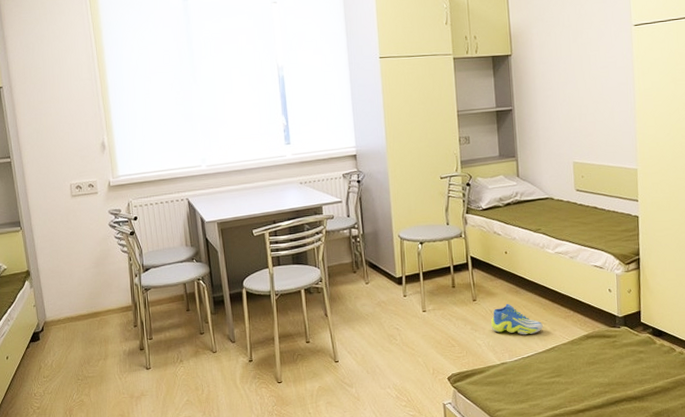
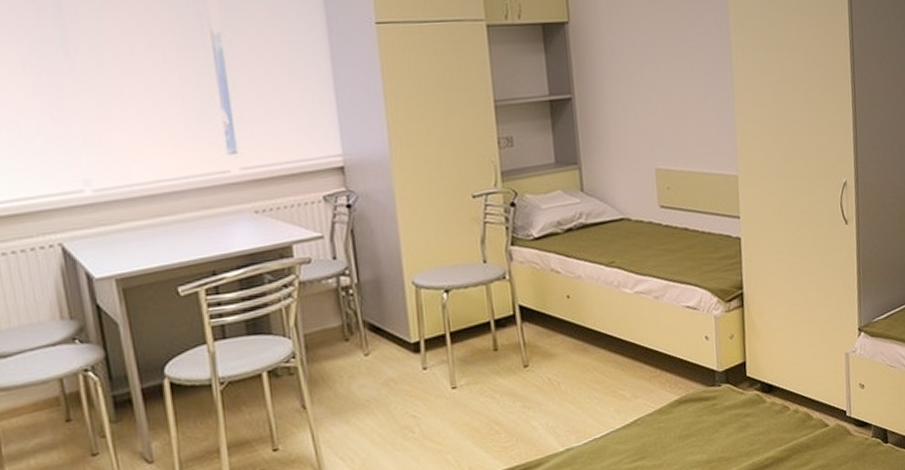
sneaker: present [490,303,543,335] -> none [549,366,621,409]

